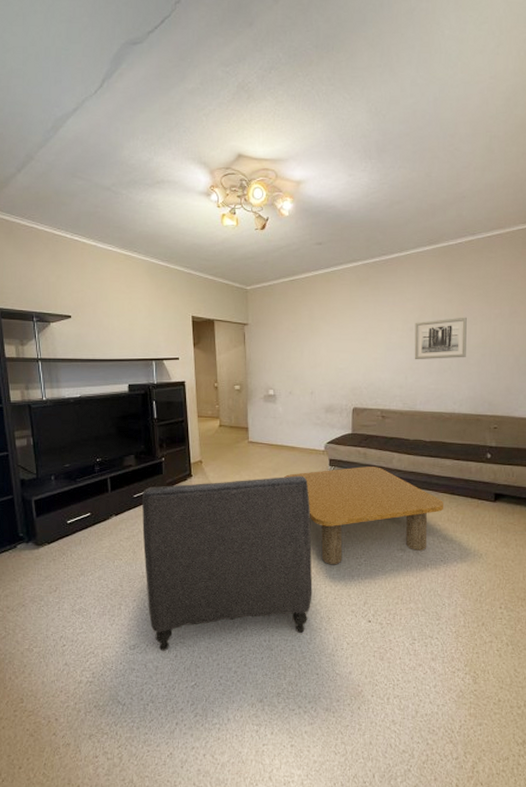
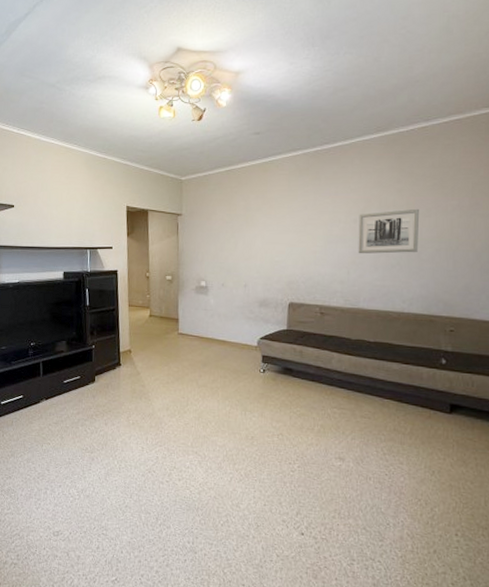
armchair: present [142,475,313,651] -> none [70,370,241,541]
coffee table: present [284,467,445,565] -> none [214,365,390,469]

